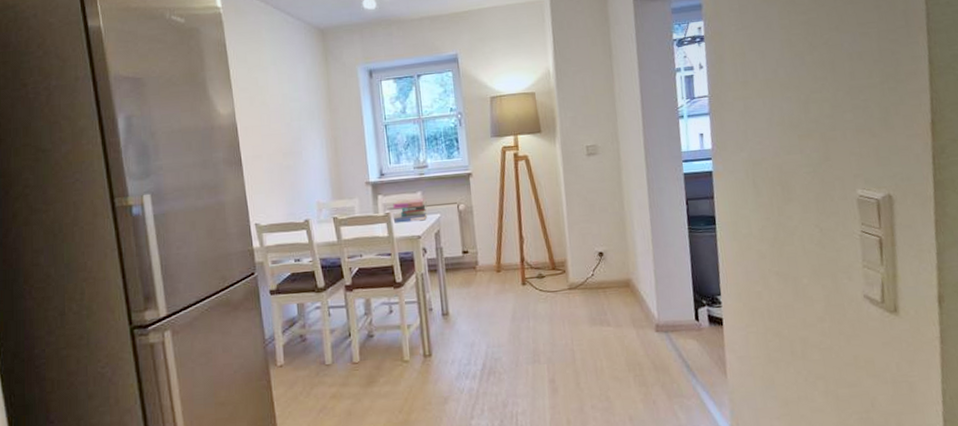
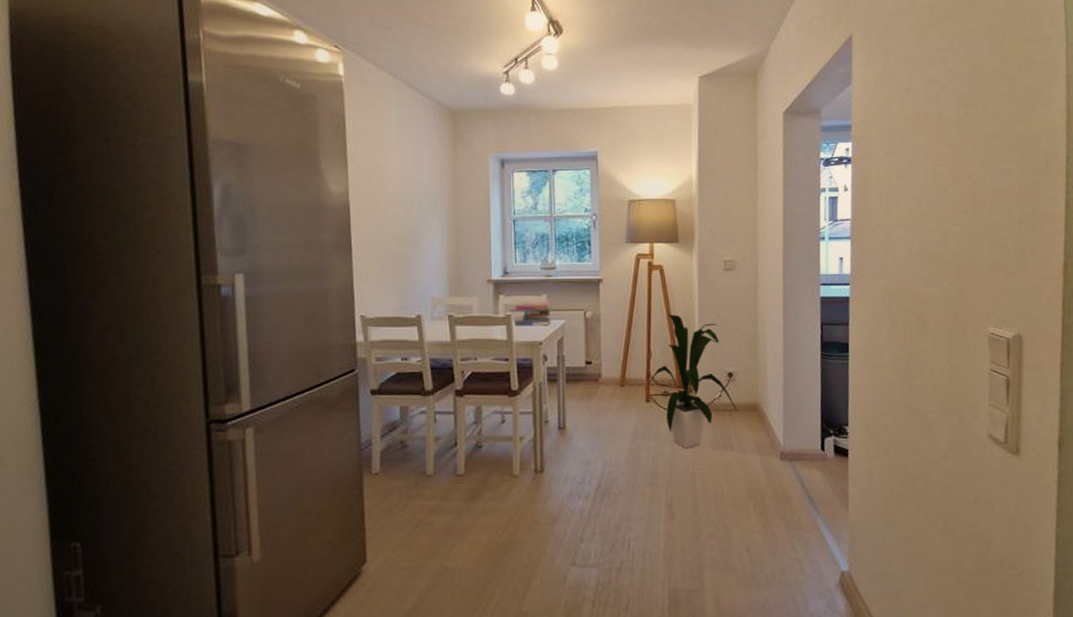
house plant: none [520,201,610,327] -> present [644,314,737,449]

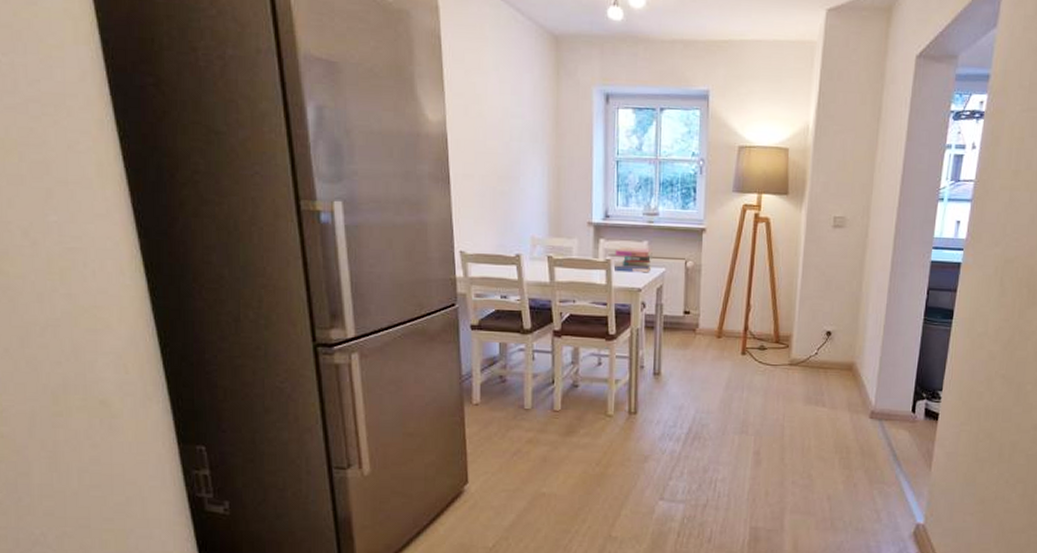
house plant: present [644,314,737,449] -> none [741,269,833,402]

